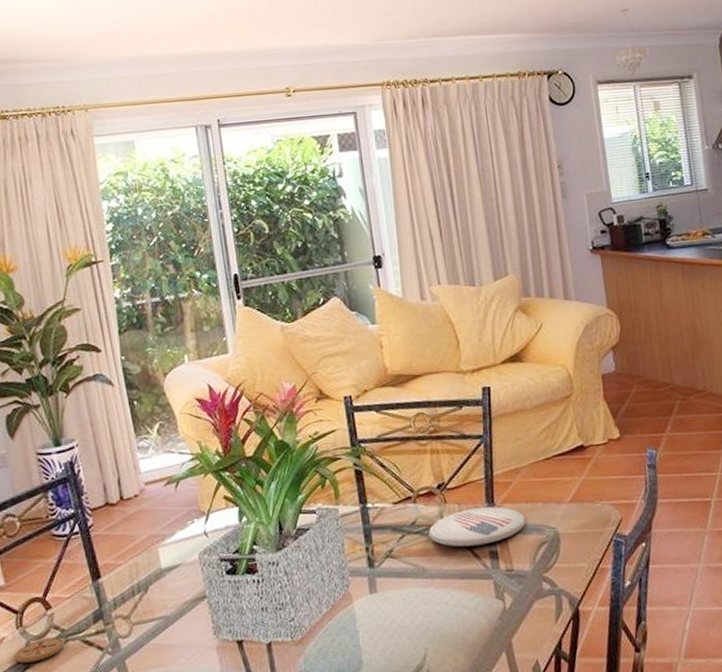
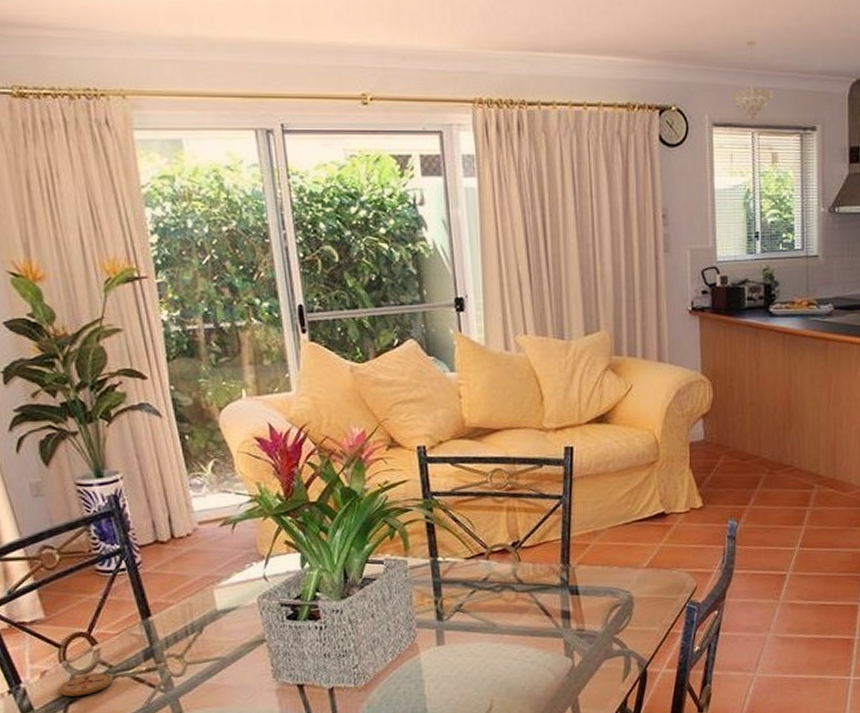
plate: present [428,506,527,547] -> none [500,567,601,606]

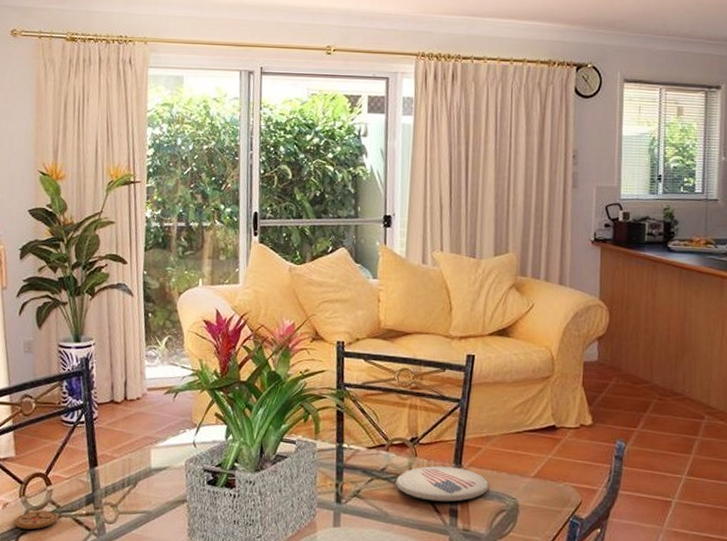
plate: none [500,567,601,606] -> present [395,465,489,502]
pendant light: present [731,41,774,121] -> none [642,12,682,79]

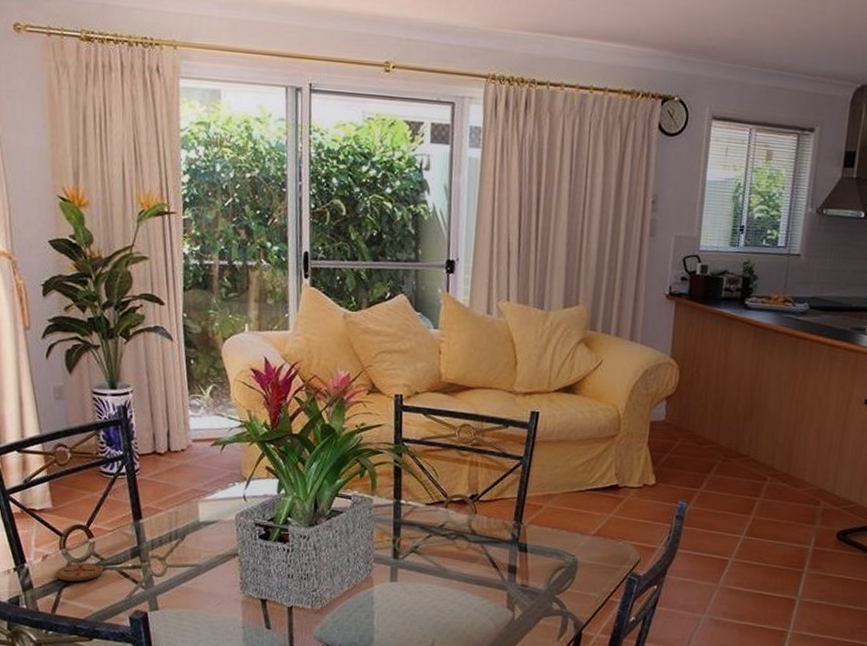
plate: present [395,465,489,502] -> none [454,522,549,559]

